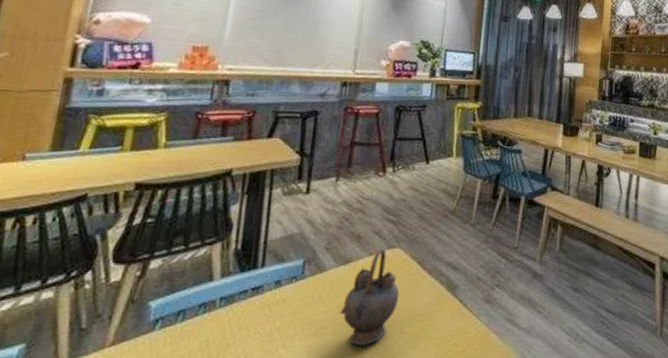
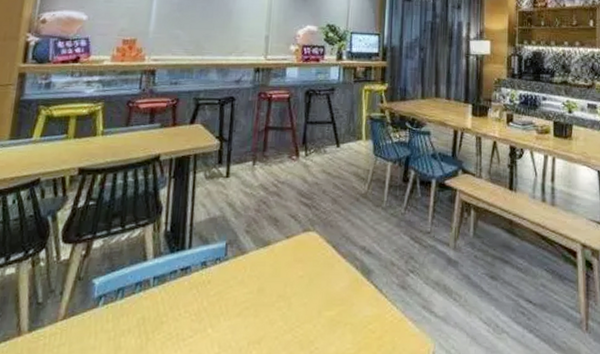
teapot: present [339,248,400,345] -> none [261,231,316,328]

